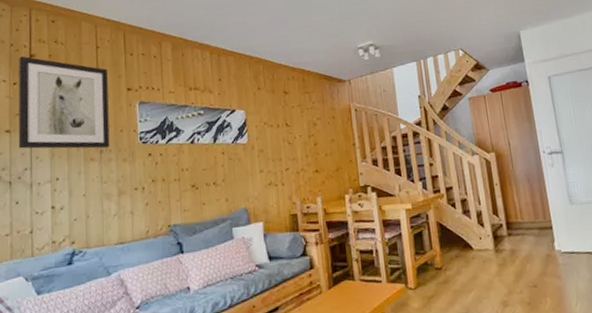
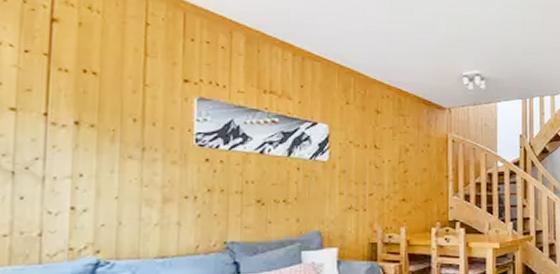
wall art: present [18,56,110,149] -> none [27,17,159,146]

